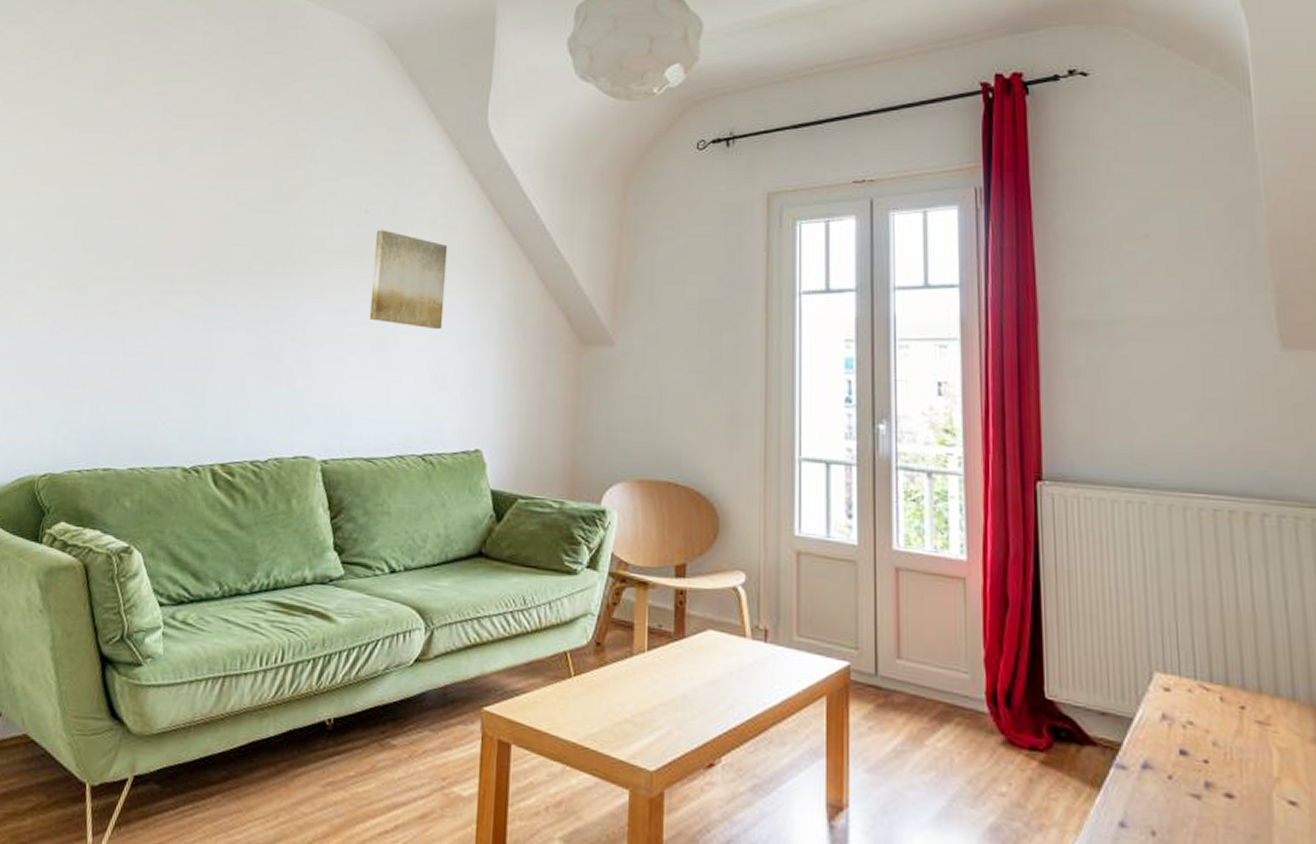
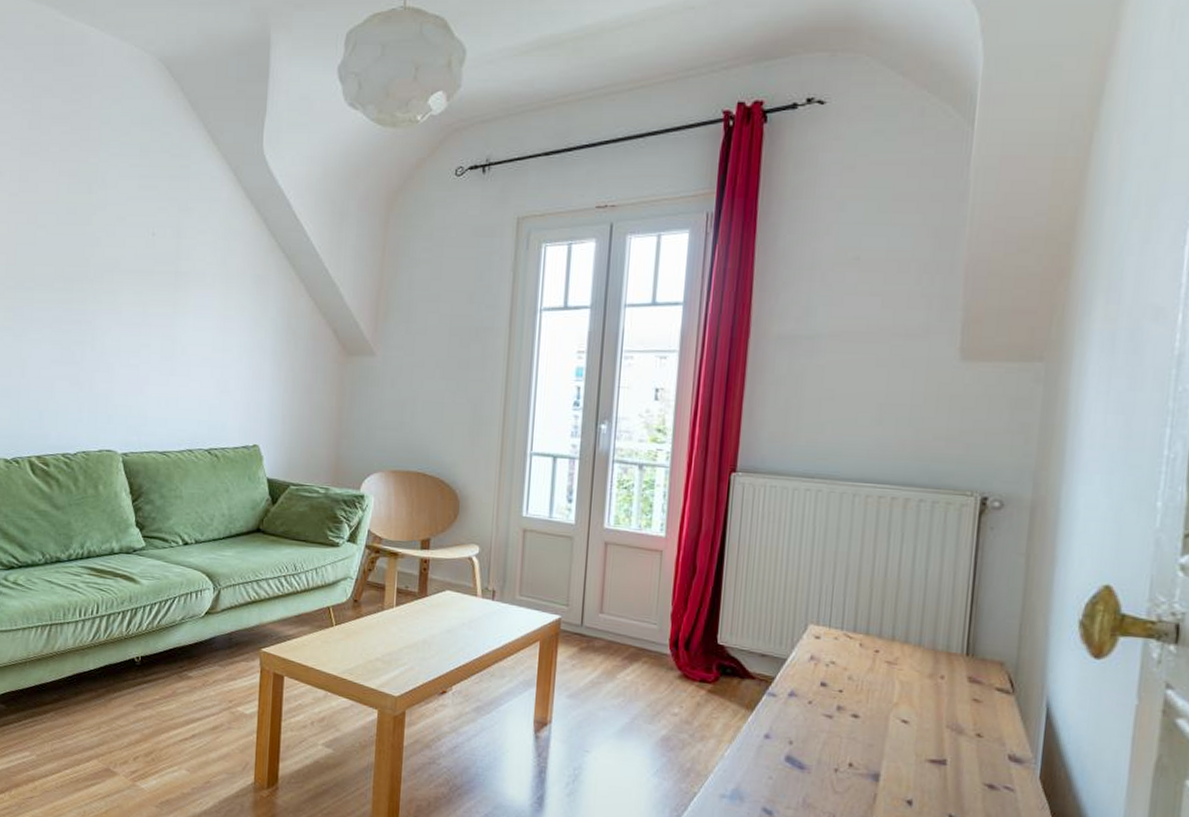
wall art: present [369,229,448,330] -> none [159,251,228,342]

